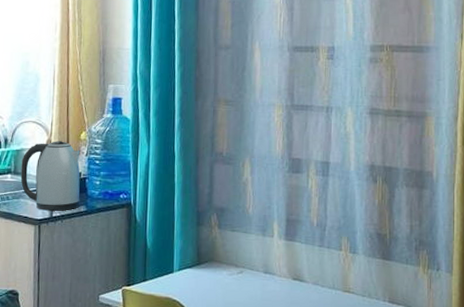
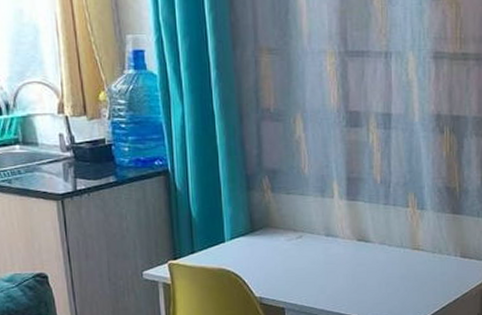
kettle: present [20,141,80,211] -> none [30,103,108,184]

